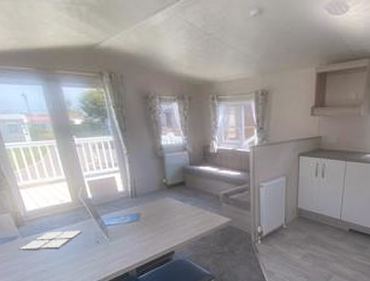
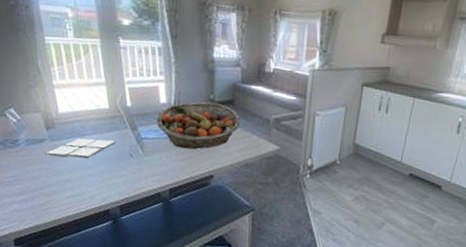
fruit basket: none [116,186,193,230] -> present [156,102,241,150]

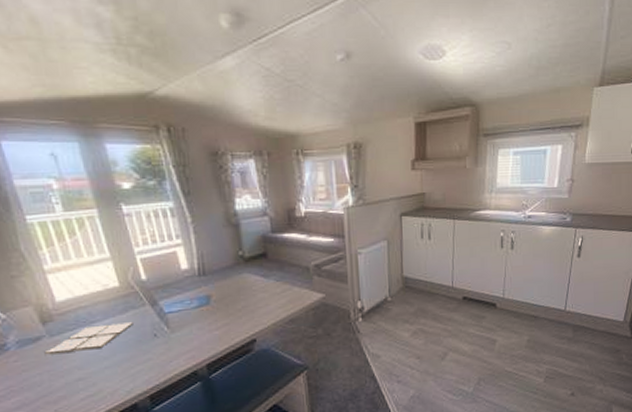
fruit basket: present [156,102,241,150] -> none [179,258,278,316]

